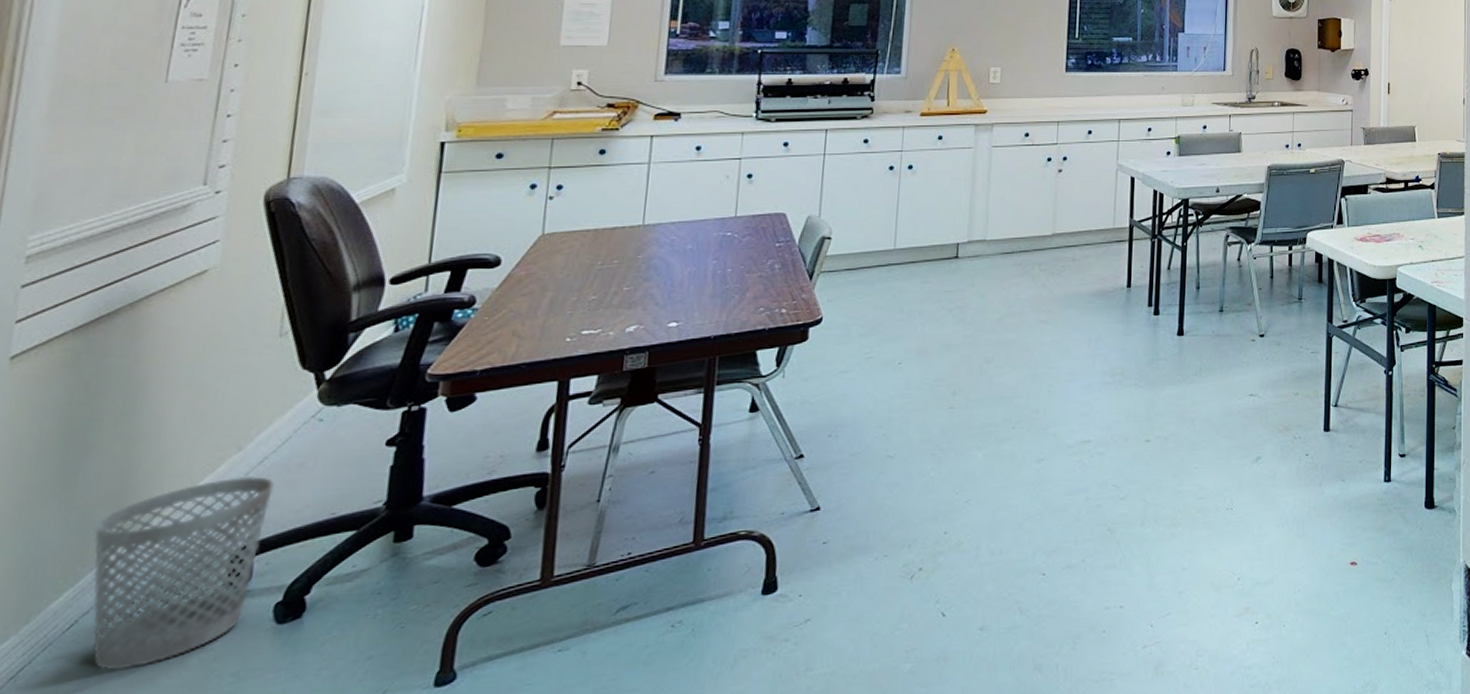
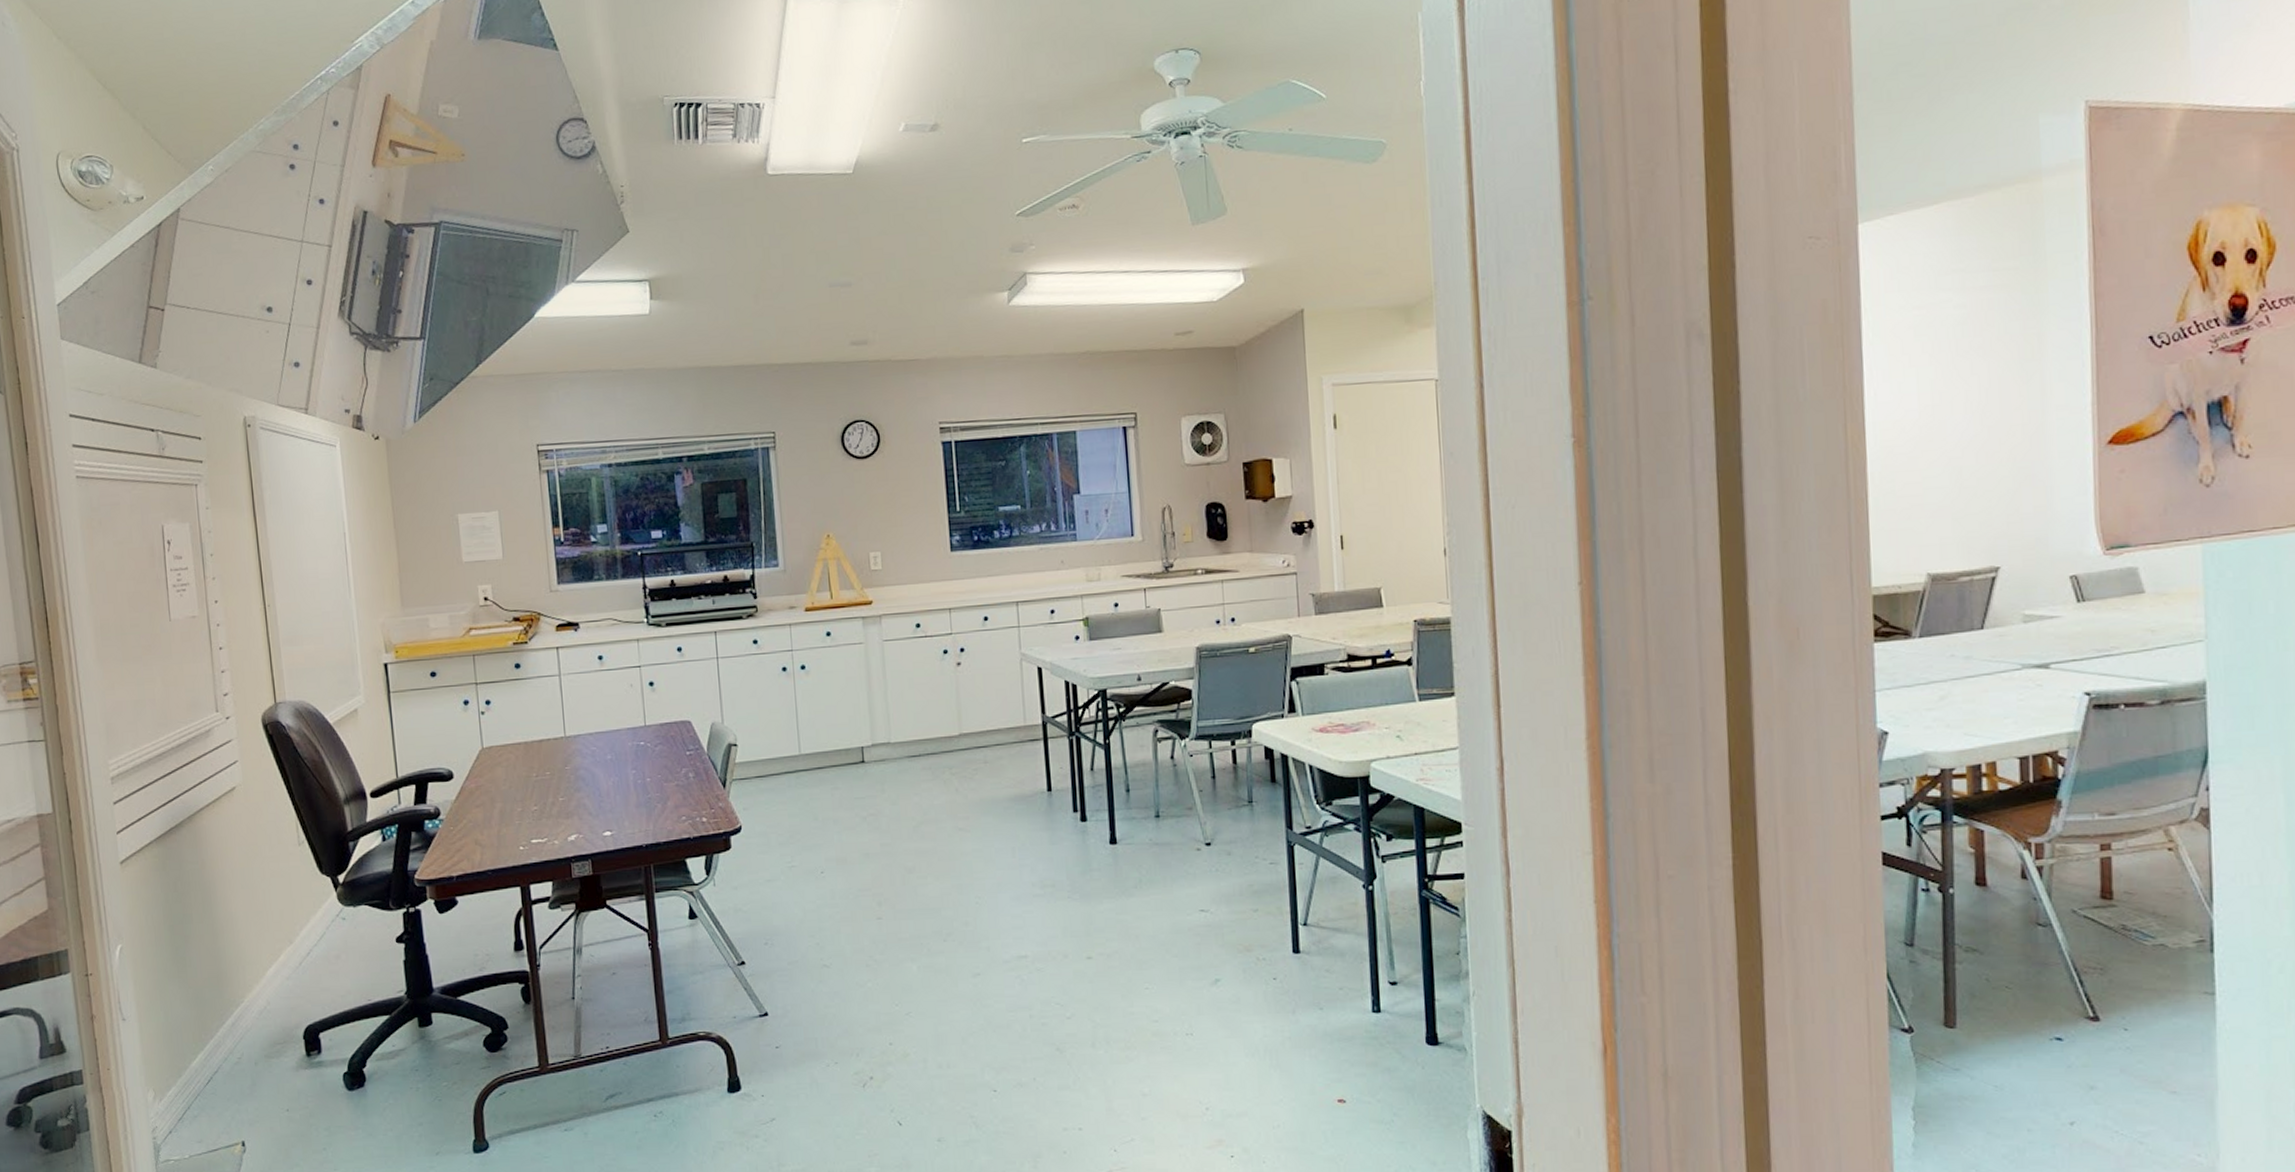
wastebasket: present [92,475,274,670] -> none [206,965,322,1118]

